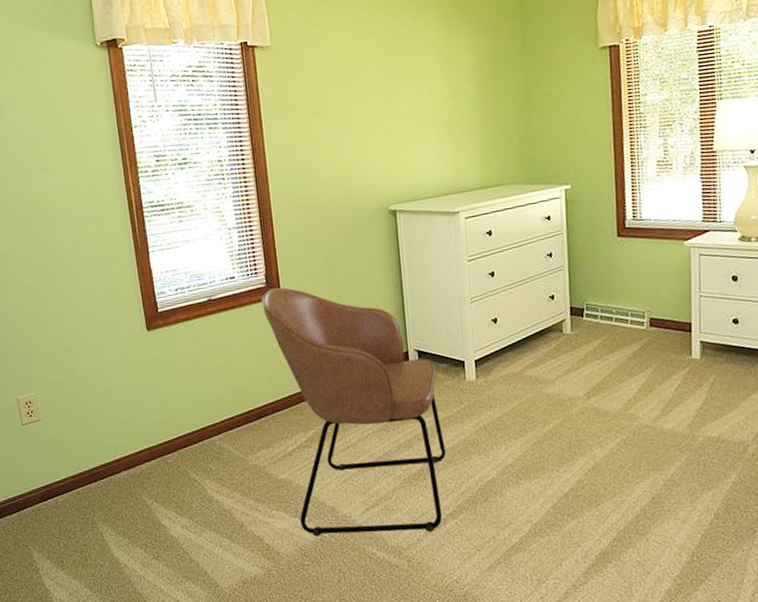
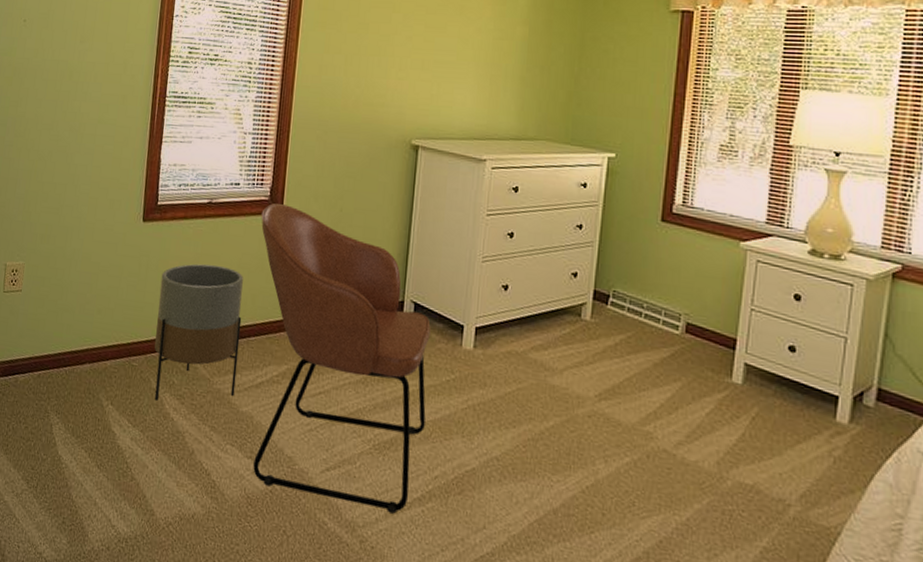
planter: none [177,355,270,488] -> present [154,263,243,400]

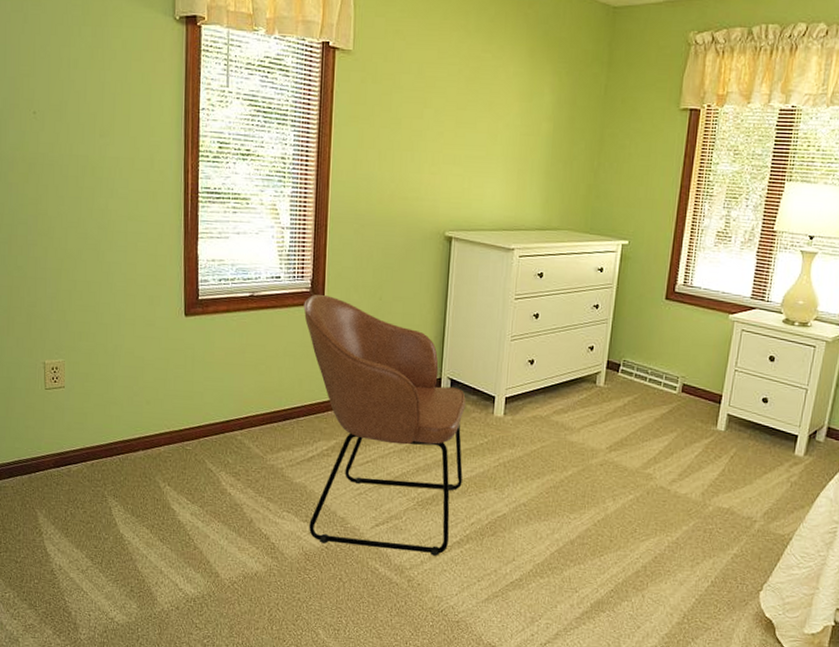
planter: present [154,263,243,400] -> none [207,353,290,479]

